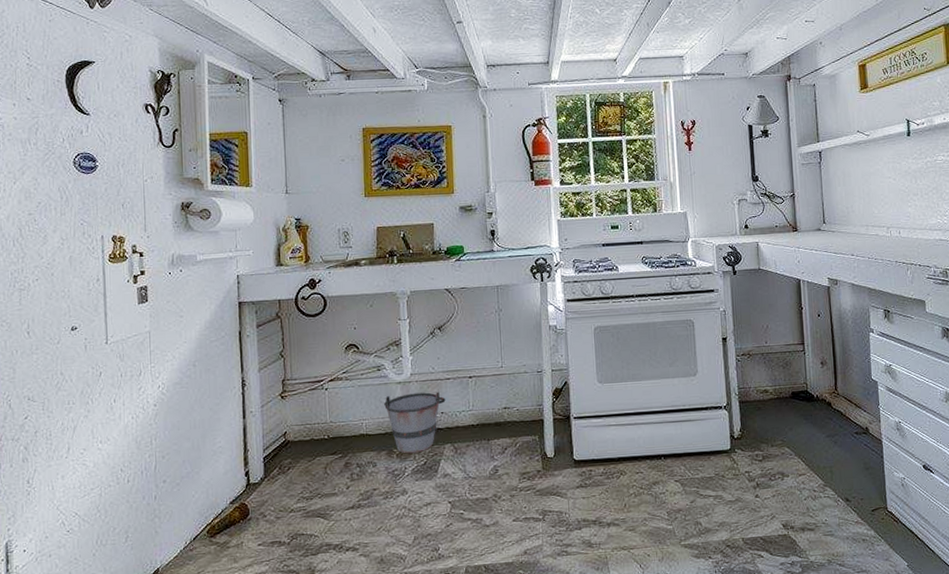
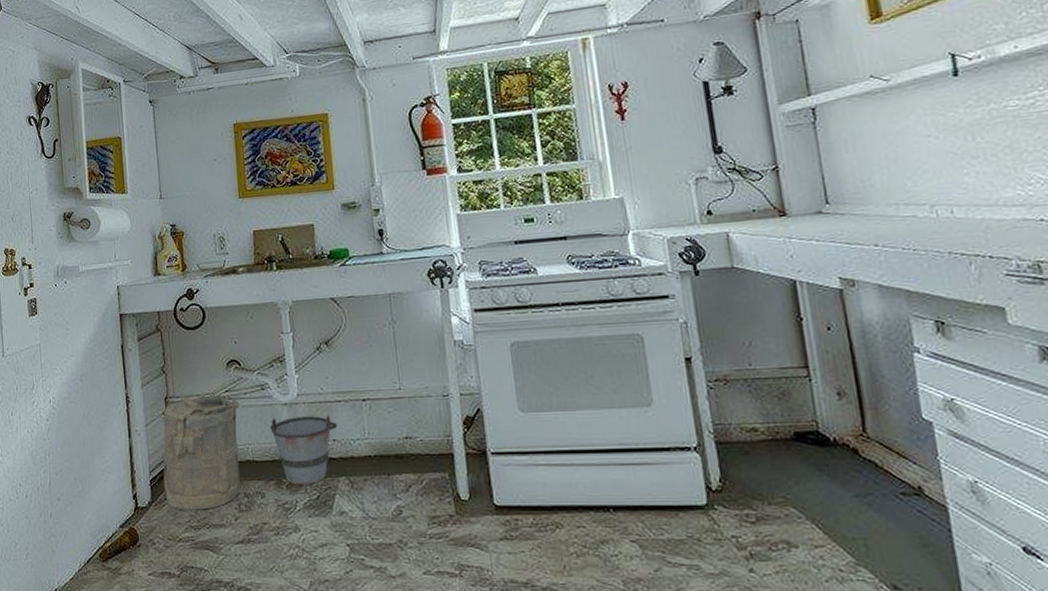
laundry hamper: none [277,376,356,483] -> present [163,395,240,510]

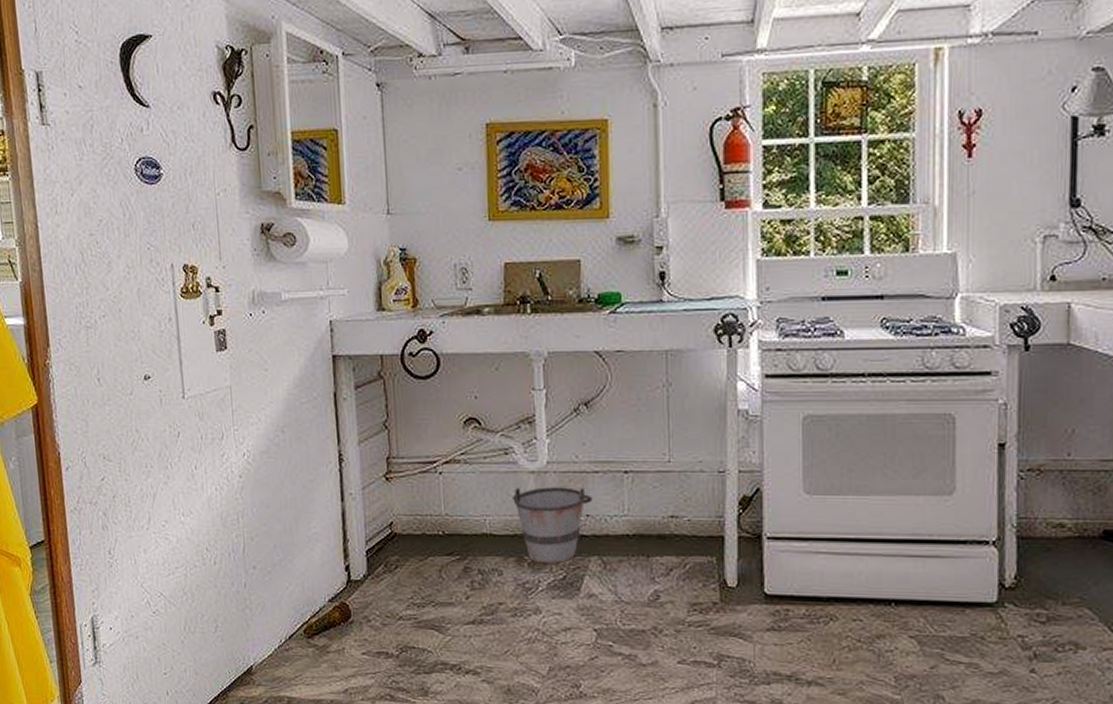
laundry hamper: present [163,395,240,510] -> none [382,457,477,586]

